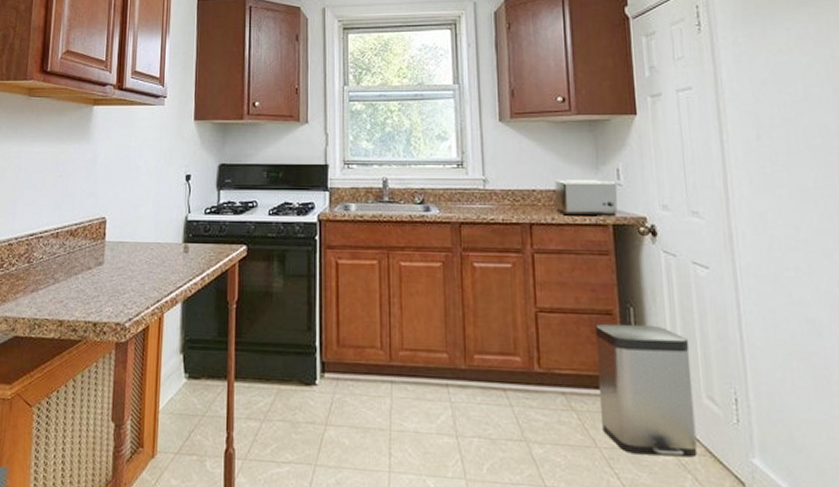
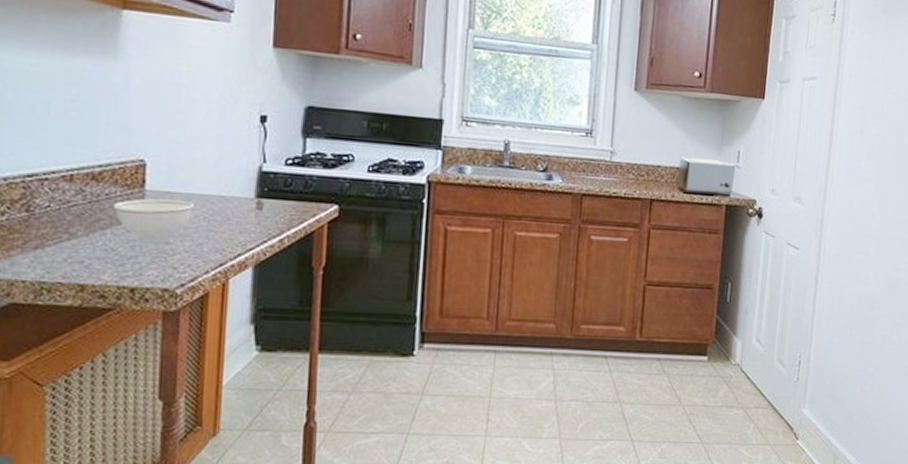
bowl: none [83,247,139,287] -> present [113,198,194,246]
pedal bin: present [595,323,698,458] -> none [687,296,772,410]

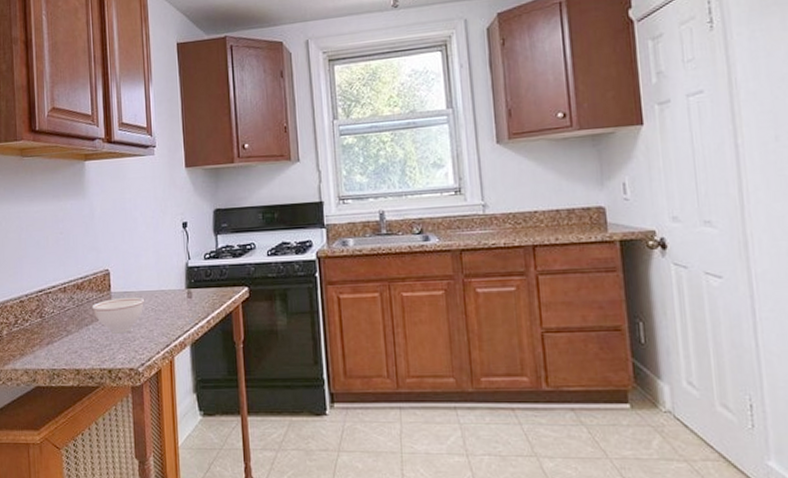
toaster: present [677,157,736,198] -> none [557,195,625,236]

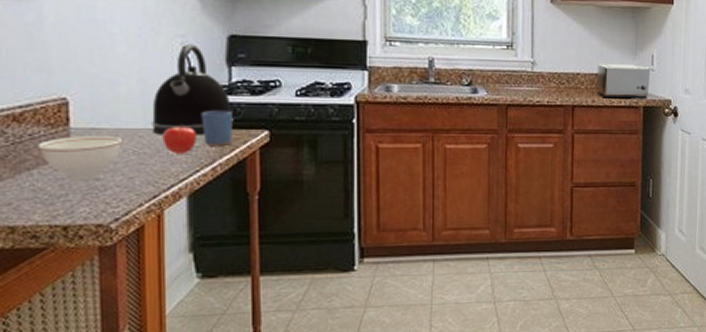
kettle: none [162,219,222,295] -> present [150,43,234,135]
fruit: none [171,285,196,311] -> present [162,124,198,155]
mug: none [197,272,221,302] -> present [201,111,233,145]
toaster: none [557,195,625,236] -> present [596,64,651,100]

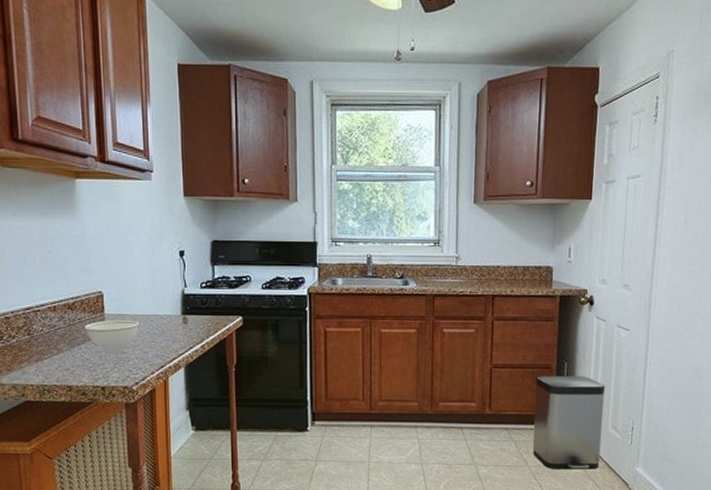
kettle: present [150,43,234,135] -> none [158,248,217,320]
fruit: present [162,124,198,155] -> none [166,311,191,335]
mug: present [201,111,233,145] -> none [193,301,216,328]
toaster: present [596,64,651,100] -> none [515,257,568,290]
pedal bin: none [617,193,692,299] -> present [532,375,606,470]

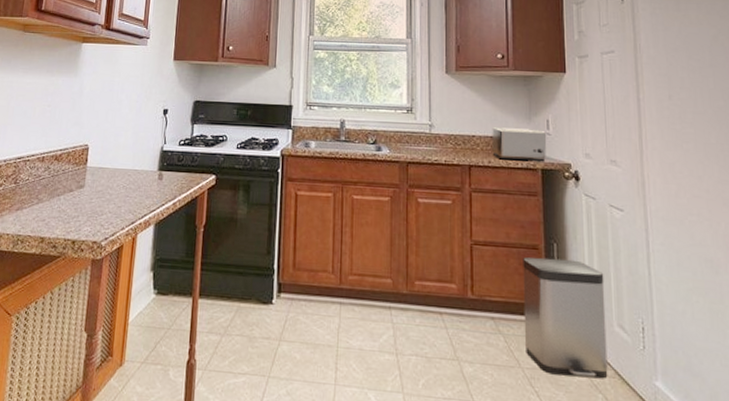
bowl: present [84,319,139,355] -> none [66,172,117,208]
toaster: none [515,257,568,290] -> present [492,127,547,162]

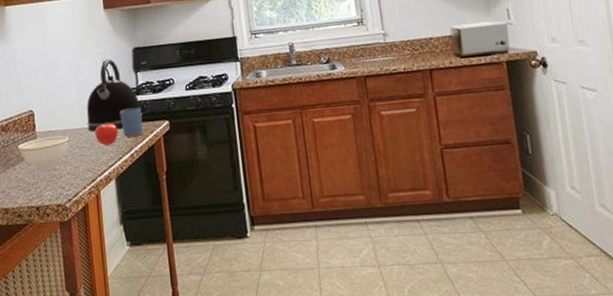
bowl: none [66,172,117,208] -> present [17,135,69,173]
kettle: none [136,107,192,177] -> present [86,58,143,132]
fruit: none [142,167,166,192] -> present [94,121,119,147]
mug: none [170,158,191,186] -> present [119,108,143,137]
pedal bin: present [523,257,608,379] -> none [496,148,594,262]

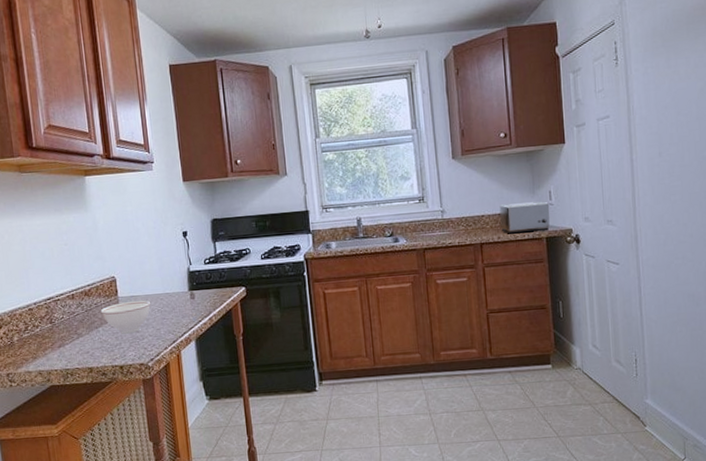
kettle: present [86,58,143,132] -> none [167,228,221,297]
fruit: present [94,121,119,147] -> none [175,287,198,311]
mug: present [119,108,143,137] -> none [198,275,221,302]

